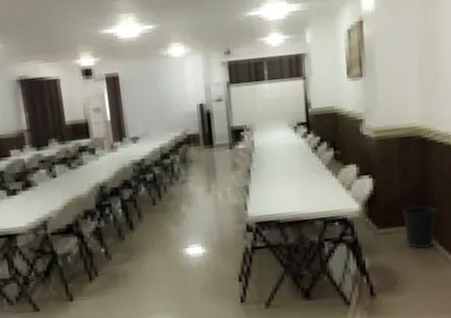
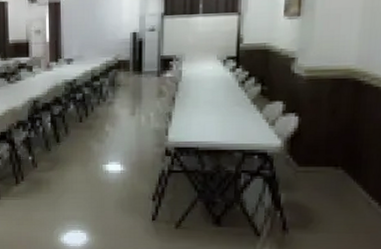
wastebasket: present [403,205,437,249] -> none [326,148,364,191]

